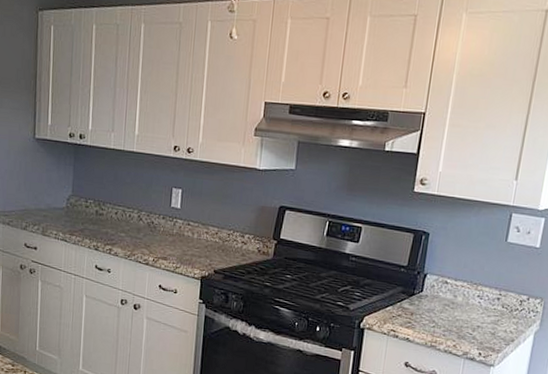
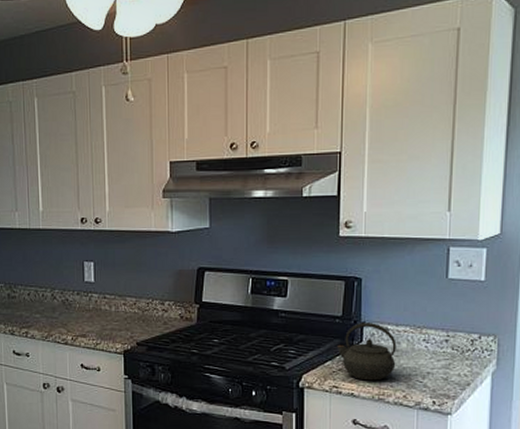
kettle: none [398,273,454,329] -> present [336,321,397,381]

